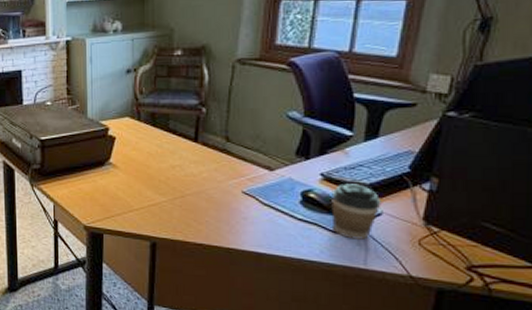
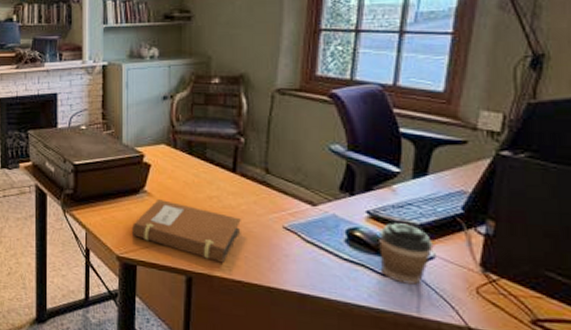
notebook: none [97,169,202,228] -> present [131,198,241,263]

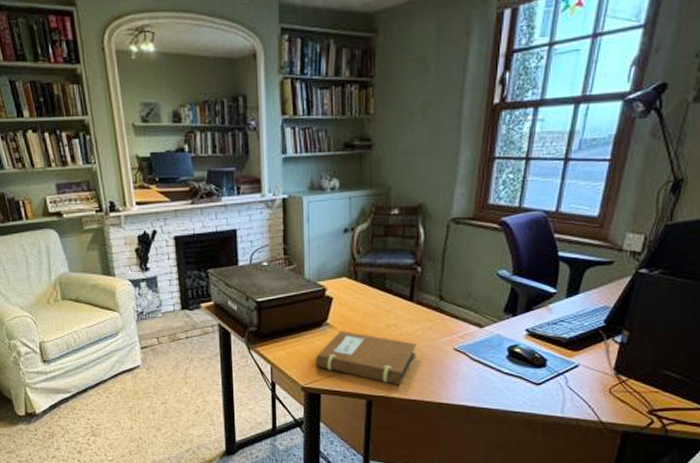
coffee cup: present [379,223,434,285] -> none [534,338,579,390]

